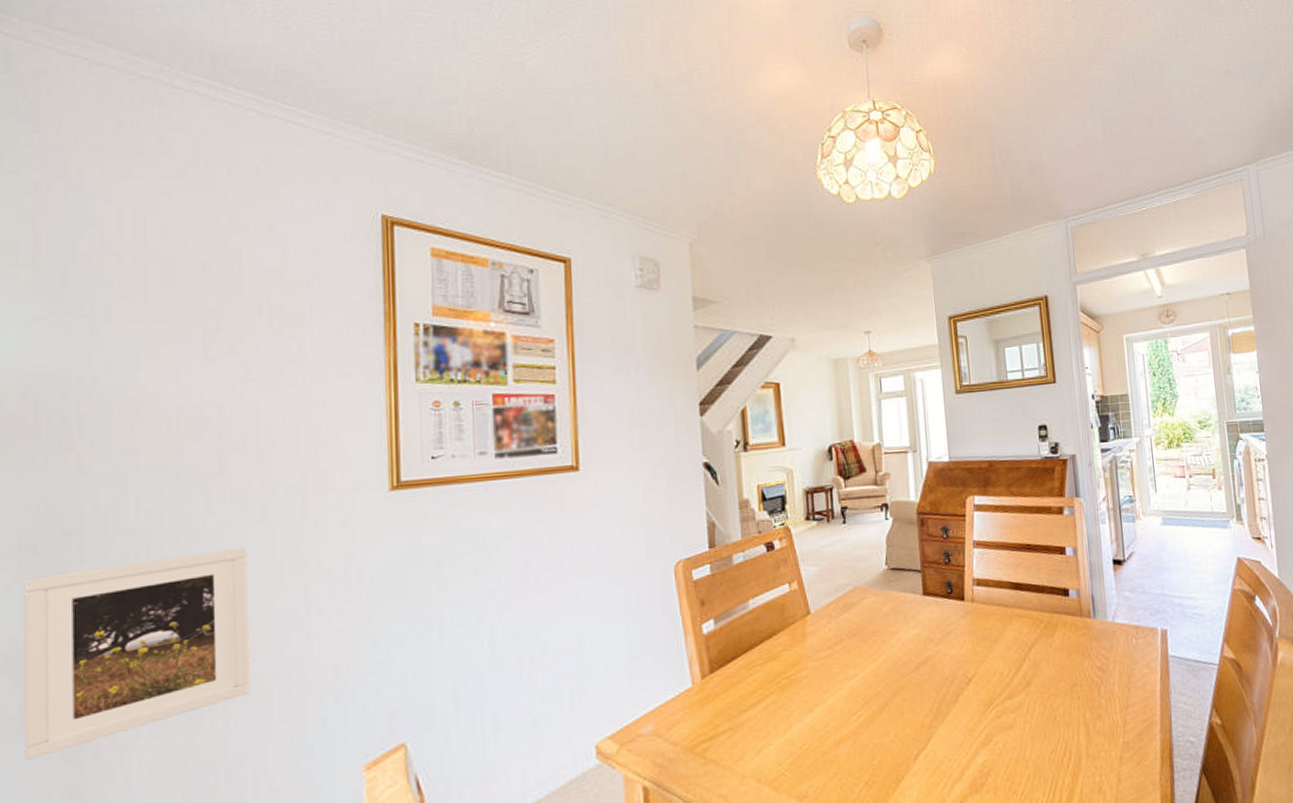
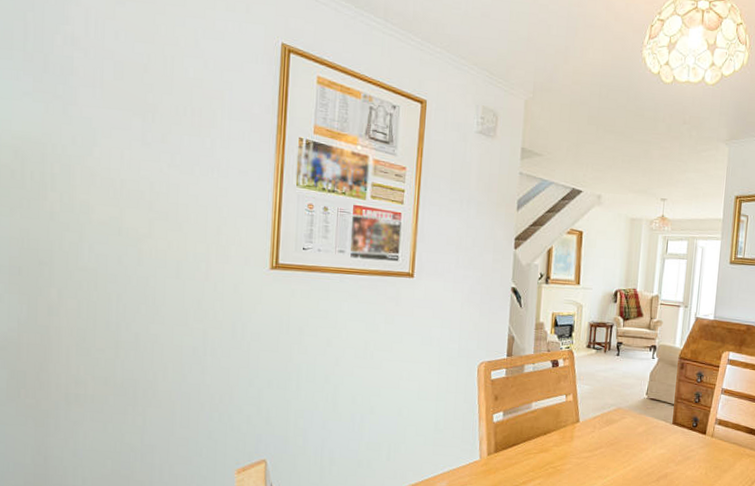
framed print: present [24,547,251,760] -> none [9,291,165,420]

